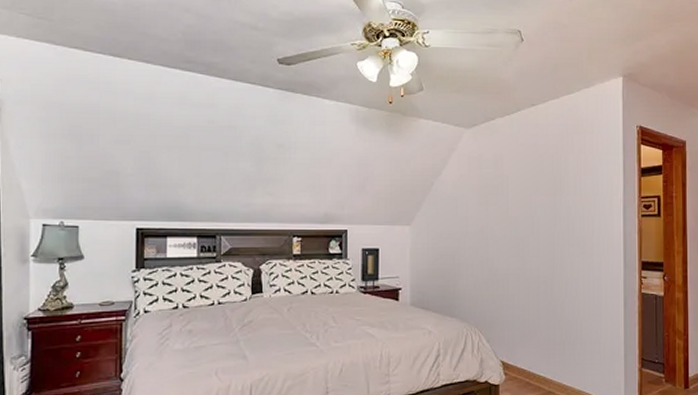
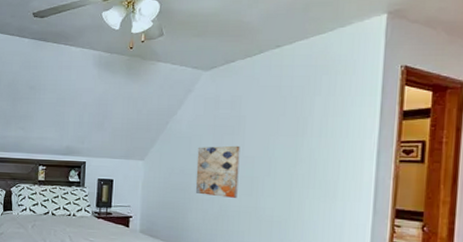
wall art: none [464,206,505,261] -> present [195,145,240,198]

